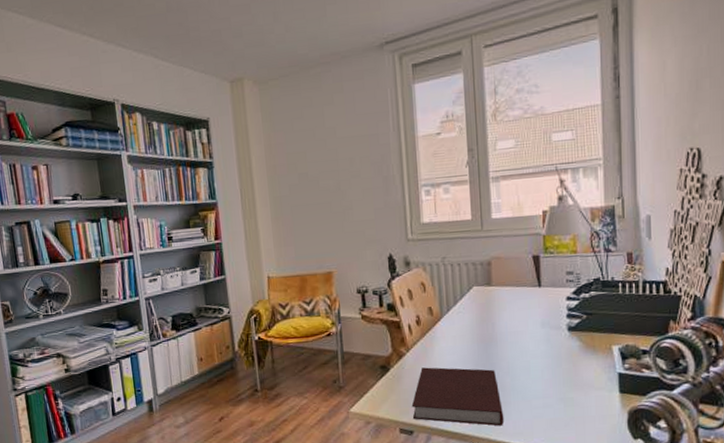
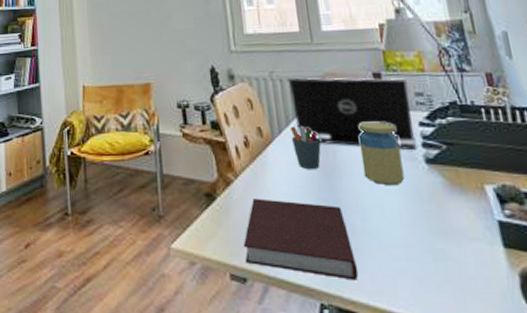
pen holder: none [457,304,482,341] -> present [289,126,321,169]
laptop: none [459,259,562,321] -> present [289,77,416,151]
jar: none [515,298,549,351] -> present [358,121,405,186]

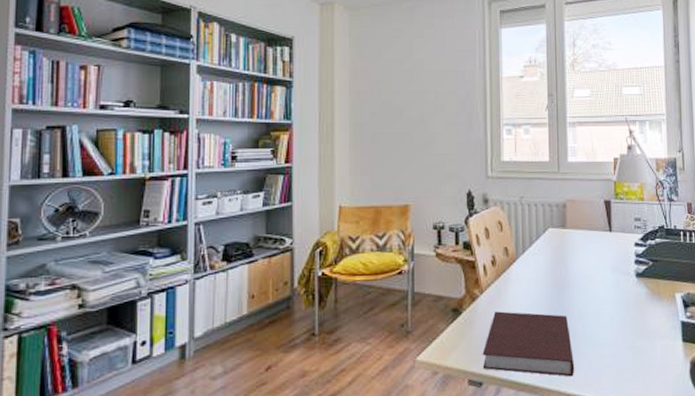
laptop: present [289,77,416,151] -> none [536,203,631,267]
pen holder: present [289,126,321,169] -> none [532,246,556,284]
jar: present [358,121,405,186] -> none [587,242,619,297]

